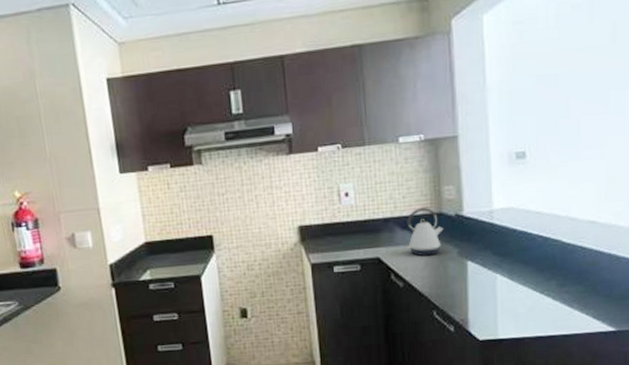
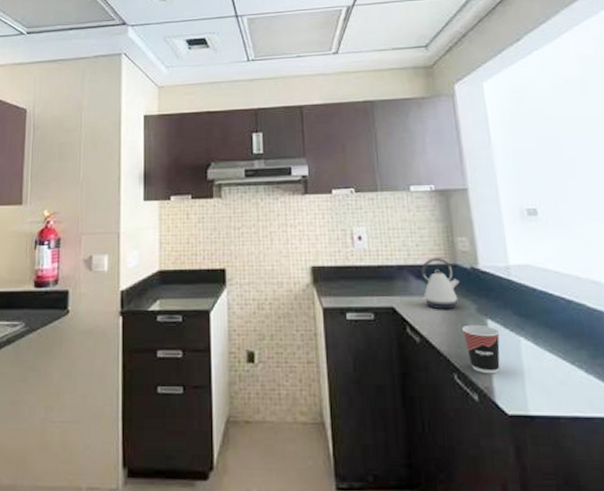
cup: none [444,266,478,309] -> present [462,324,500,374]

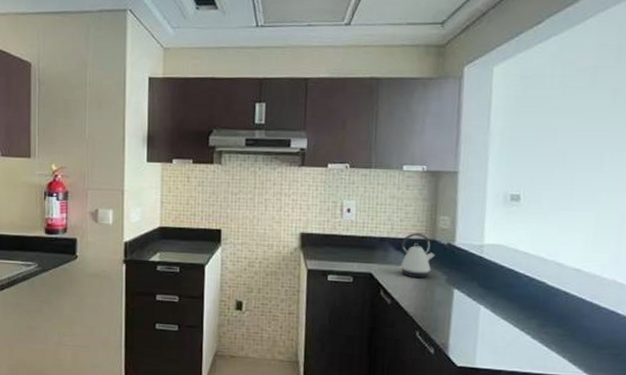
cup: present [462,324,500,374] -> none [430,292,463,334]

